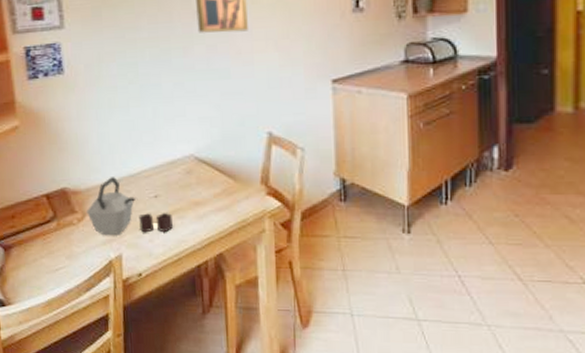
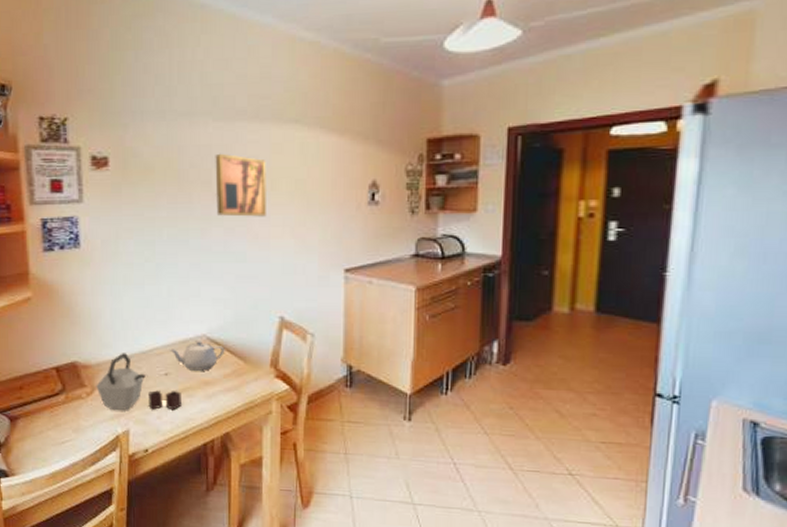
teapot: none [158,160,214,192] -> present [170,339,225,371]

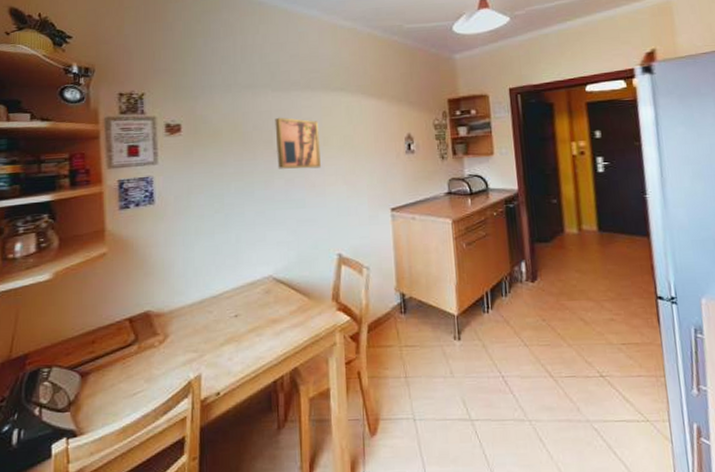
kettle: present [96,353,181,411] -> none [168,299,251,356]
teapot: present [170,339,225,371] -> none [239,280,290,310]

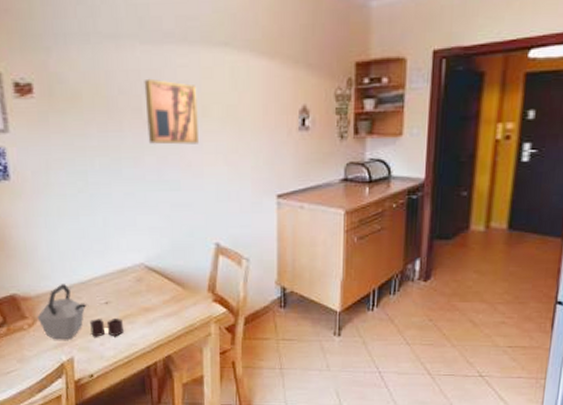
kettle: none [168,299,251,356] -> present [37,284,123,340]

